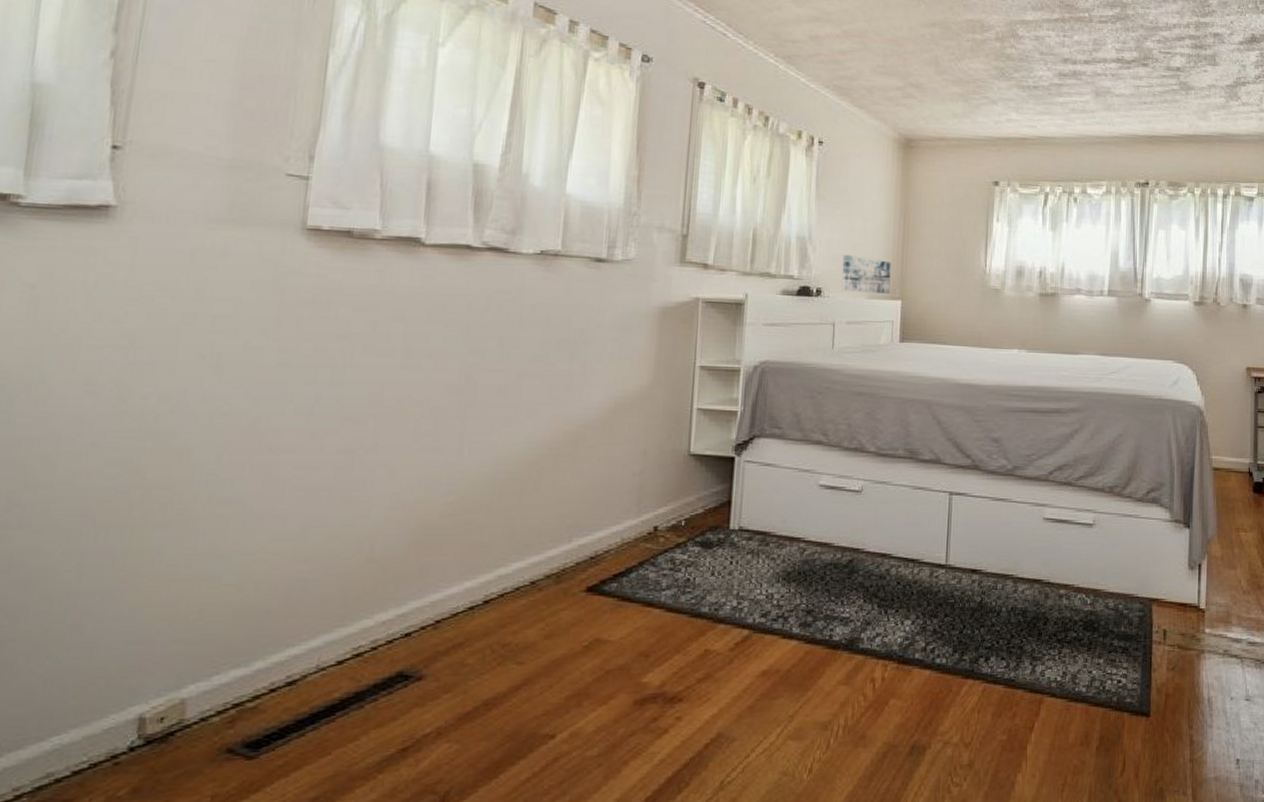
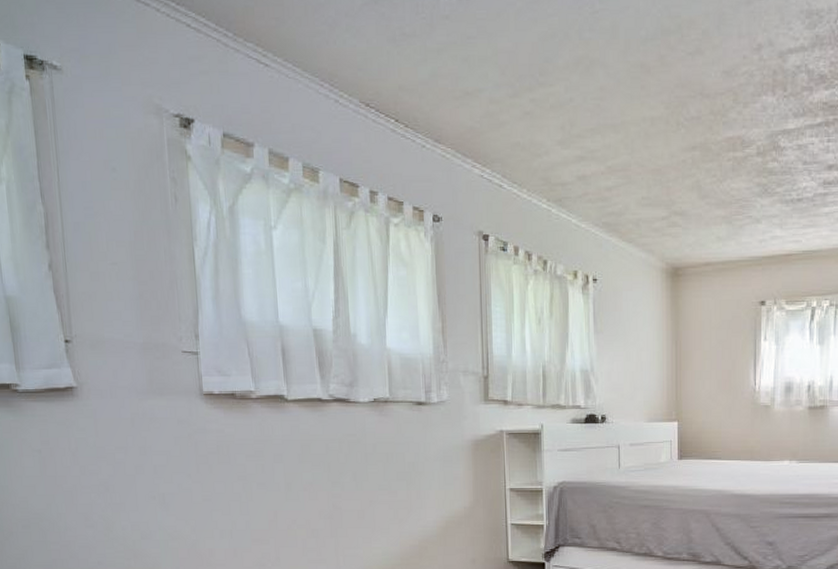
wall art: present [841,254,891,294] -> none [623,382,667,417]

